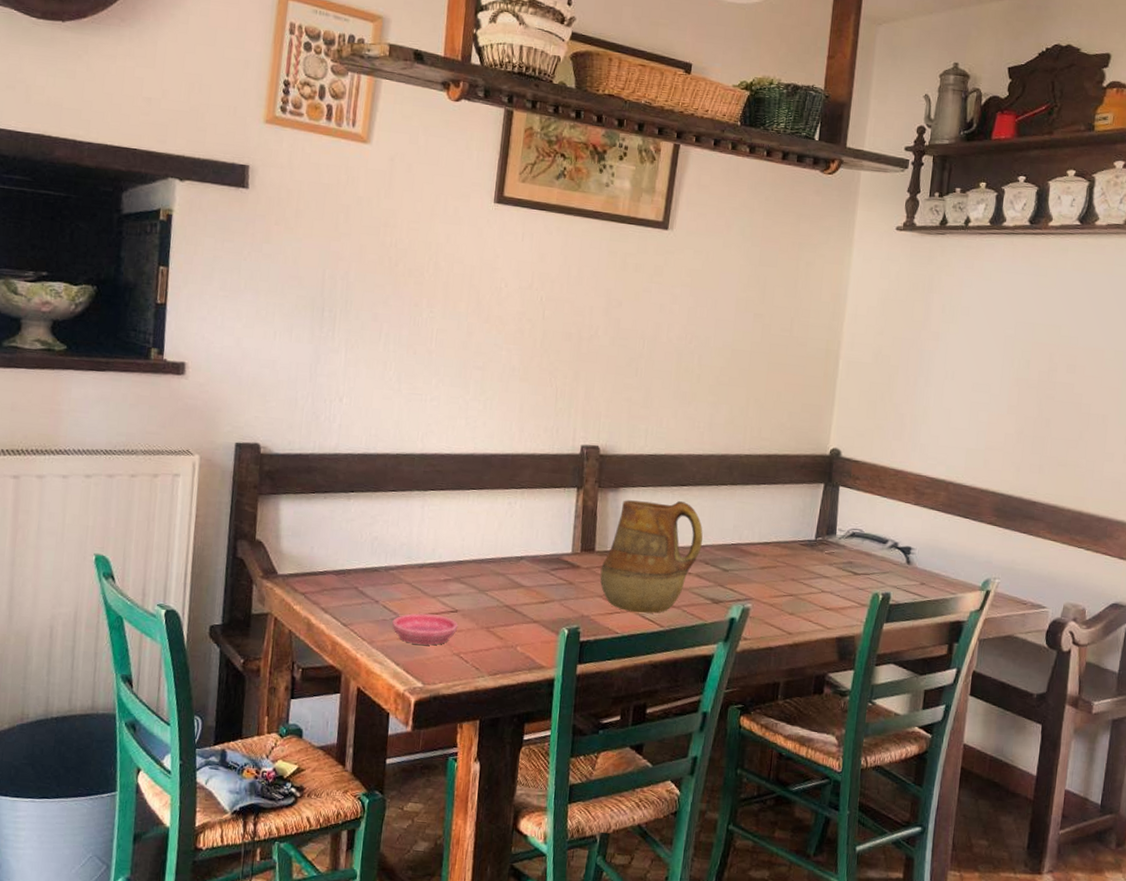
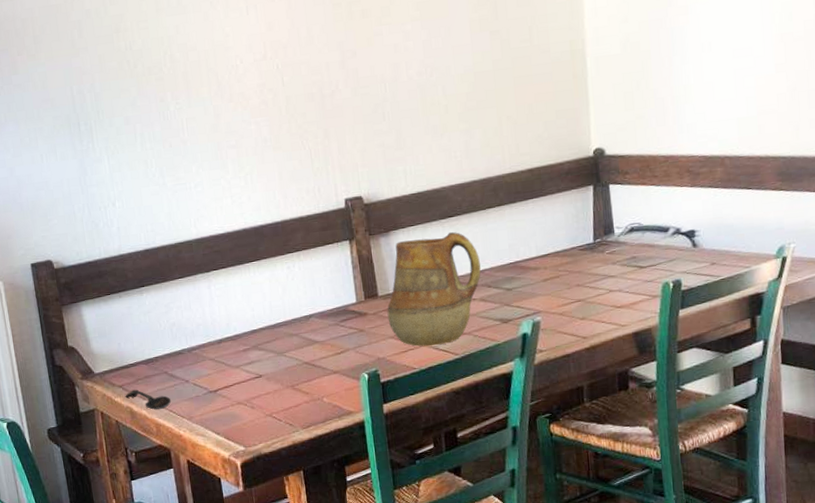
spoon: none [306,600,355,627] -> present [125,389,172,410]
saucer: present [392,613,459,646] -> none [205,382,266,413]

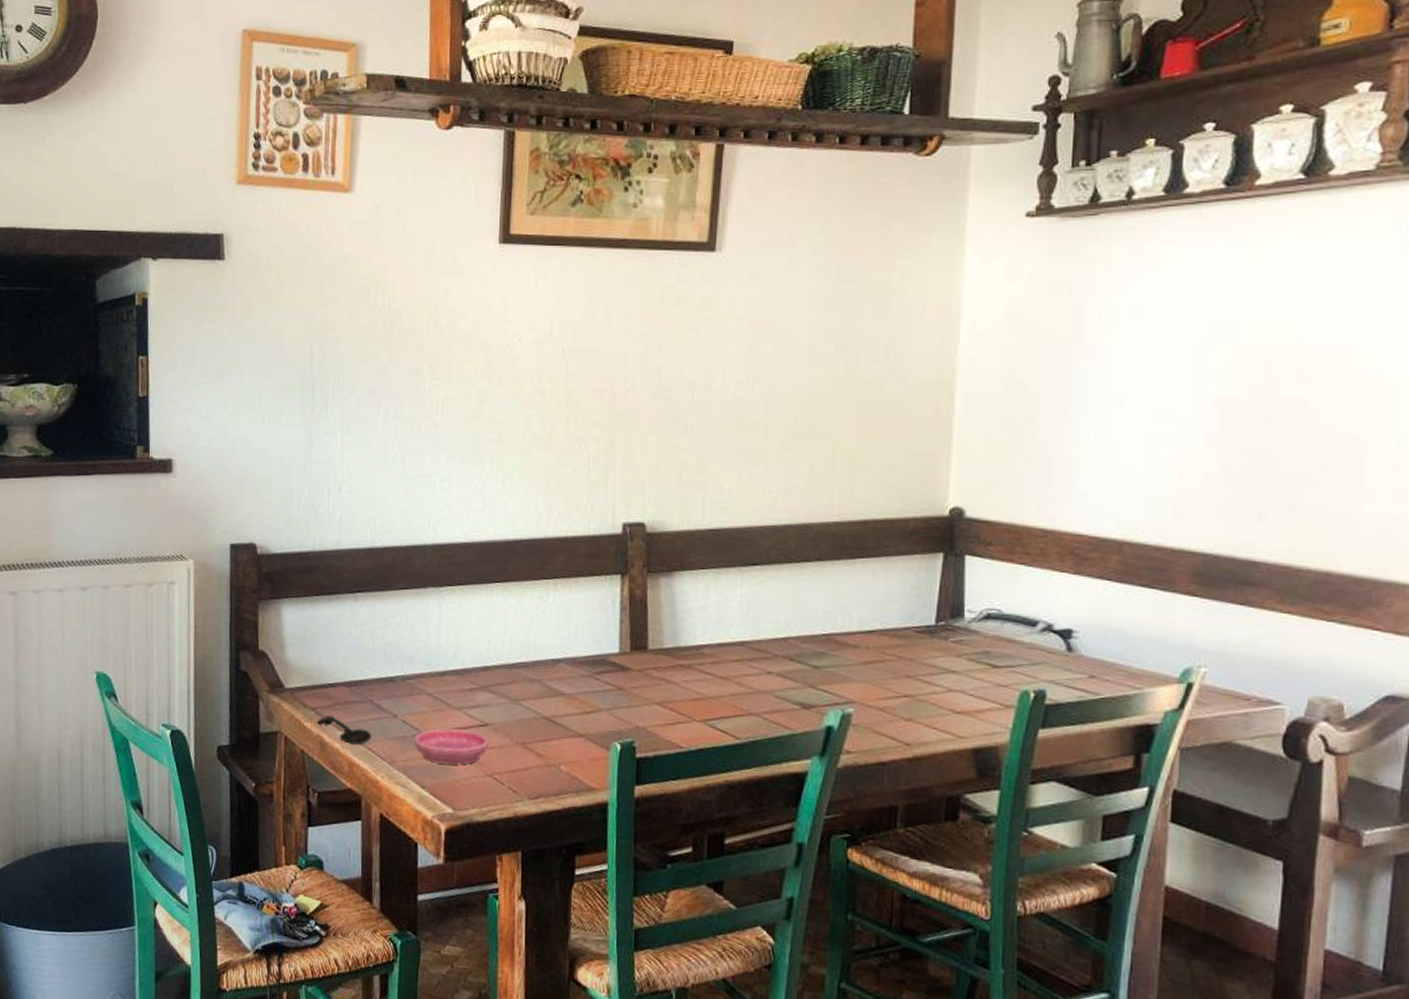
saucer: none [205,382,266,413] -> present [414,728,490,765]
pitcher: present [387,232,481,347] -> none [656,584,784,723]

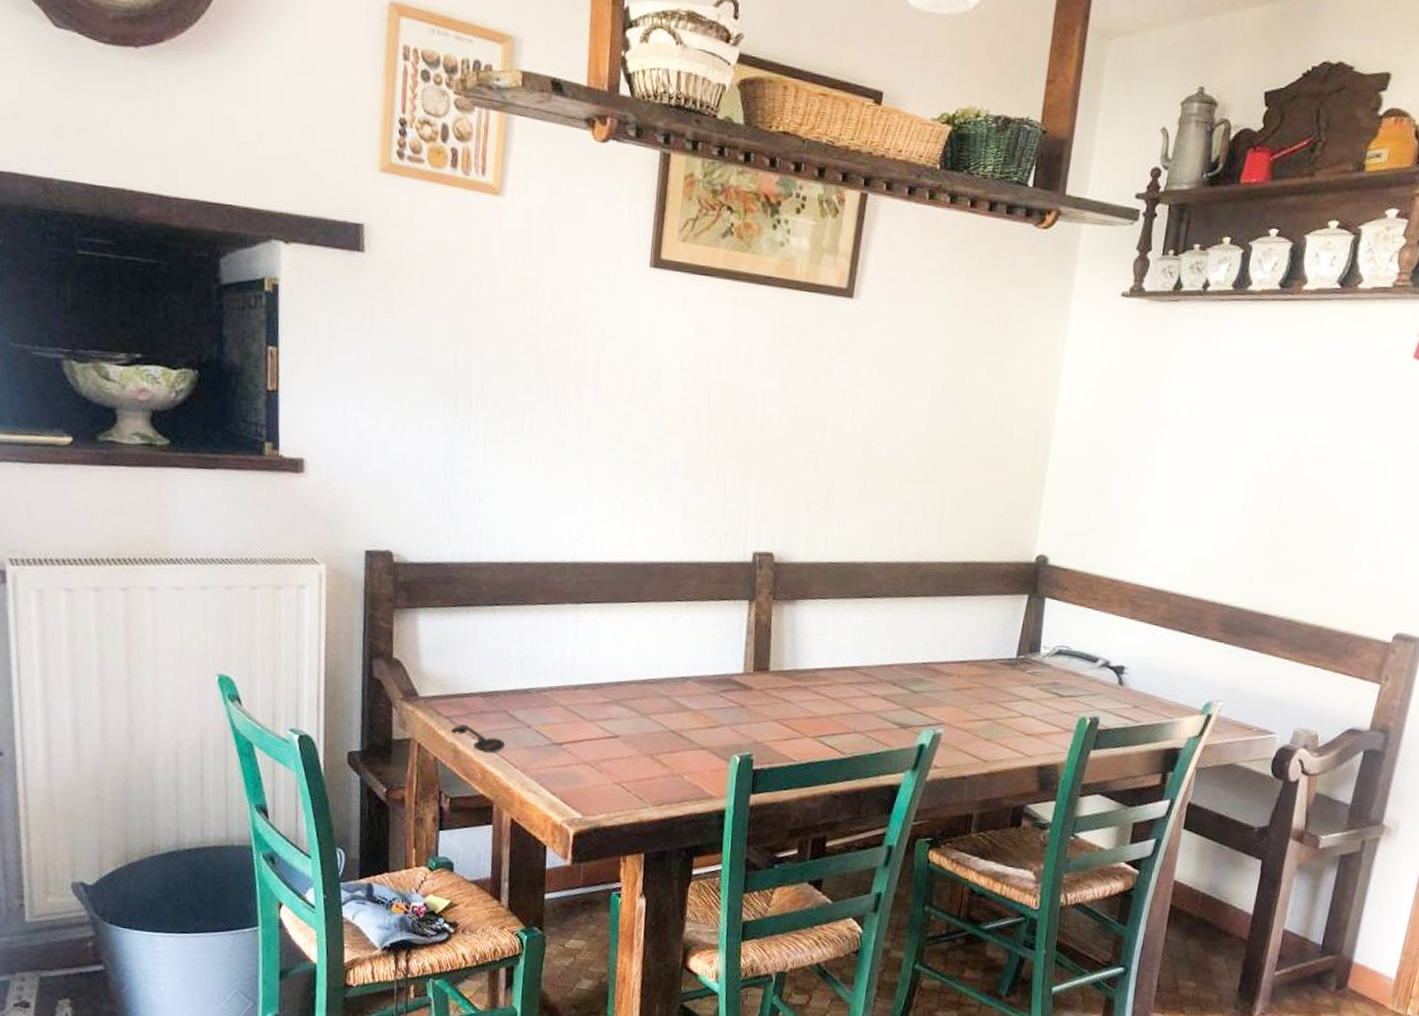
saucer: present [414,728,490,765] -> none [546,739,619,774]

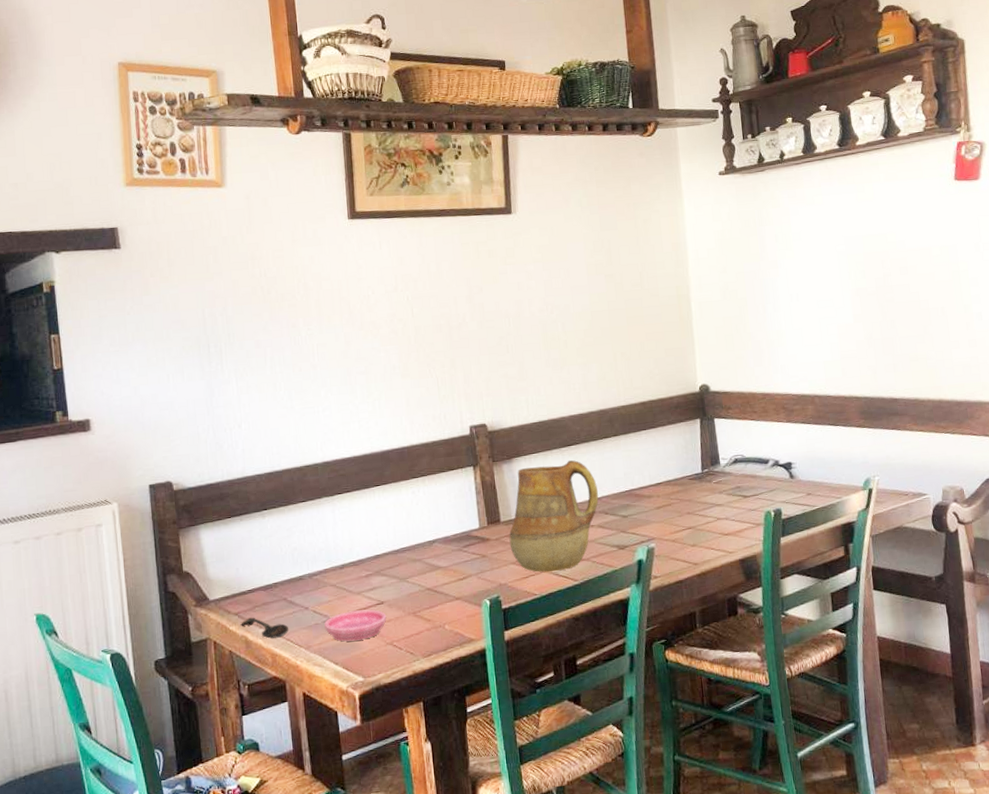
saucer: none [546,739,619,774] -> present [324,609,387,642]
pitcher: none [775,613,890,740] -> present [509,460,599,572]

